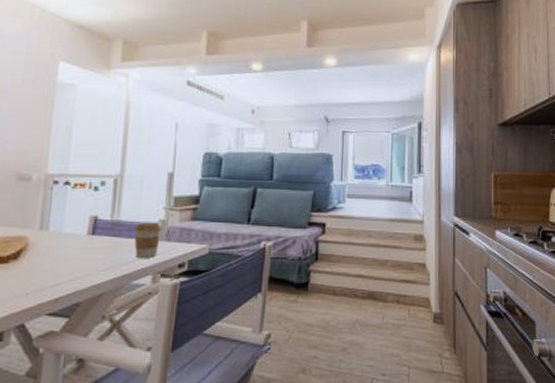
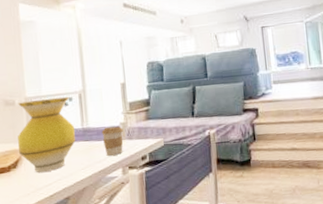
vase: none [25,178,103,269] -> present [18,96,76,174]

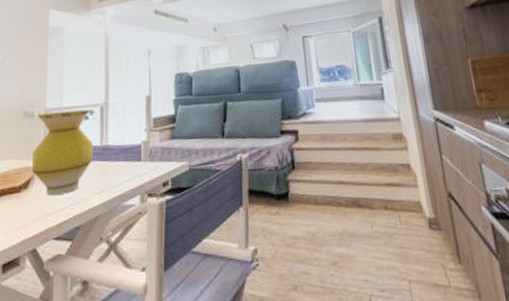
coffee cup: present [101,126,124,157] -> none [121,145,145,181]

